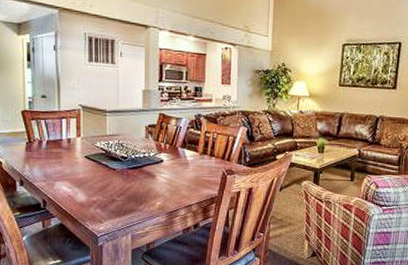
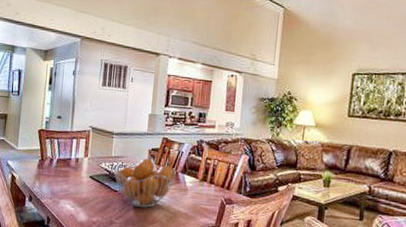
fruit basket: none [111,135,176,184] -> present [114,158,177,208]

